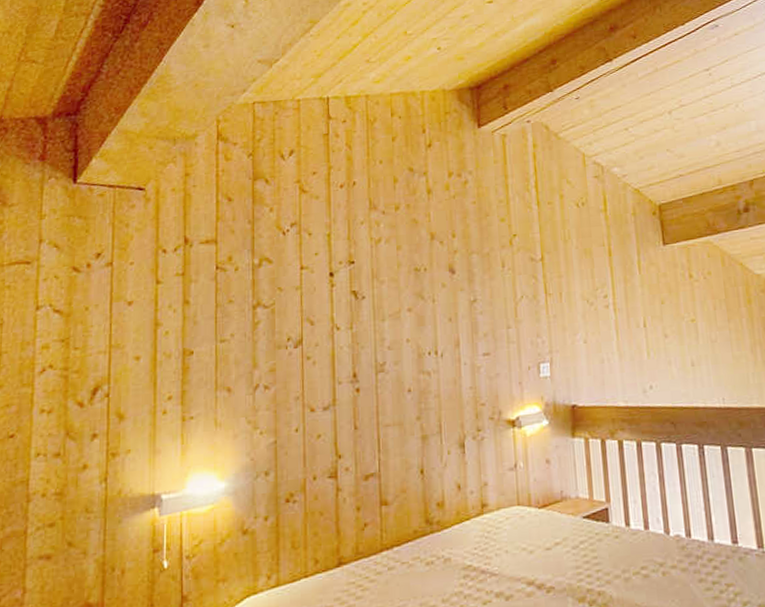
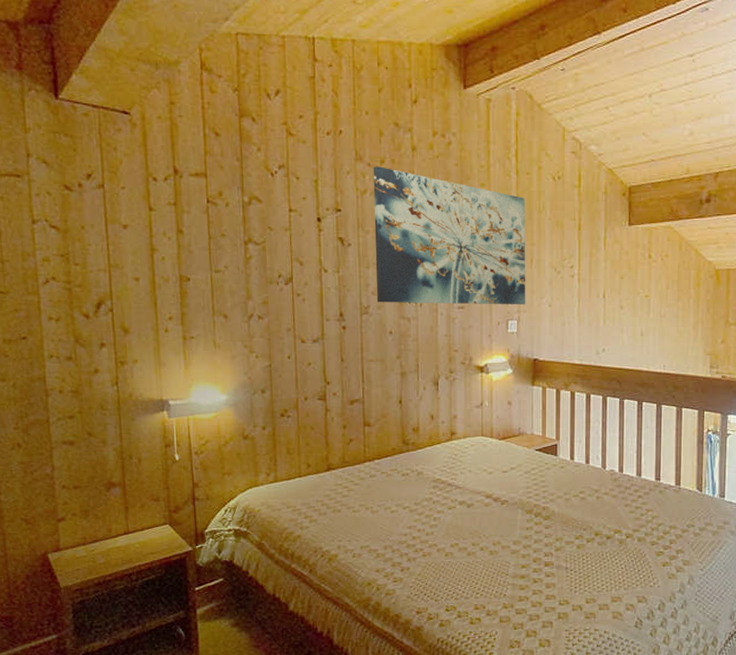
wall art: none [387,213,558,358] -> present [373,166,526,306]

